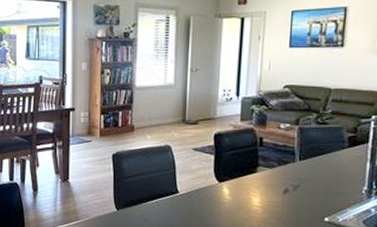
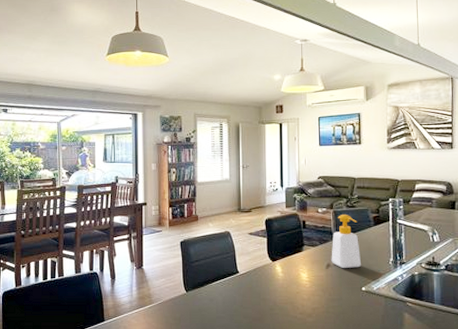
soap bottle: none [290,132,328,195] -> present [331,215,362,268]

